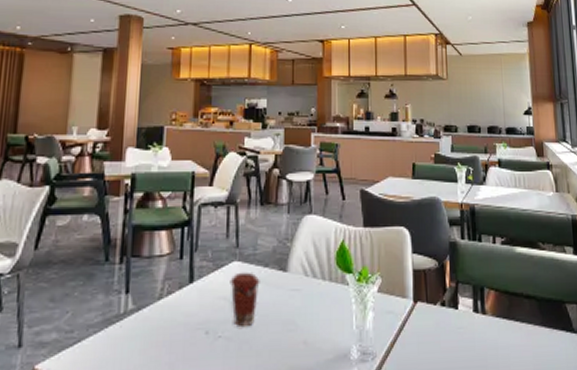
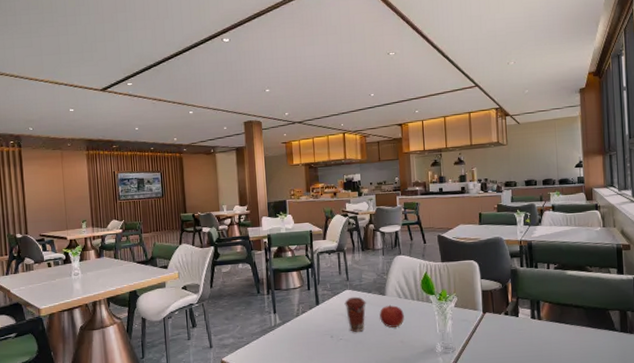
fruit: none [277,286,310,320] -> present [379,305,404,328]

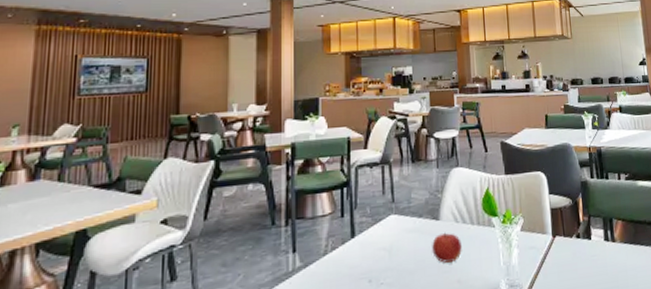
coffee cup: present [344,296,366,333] -> none [388,223,416,273]

